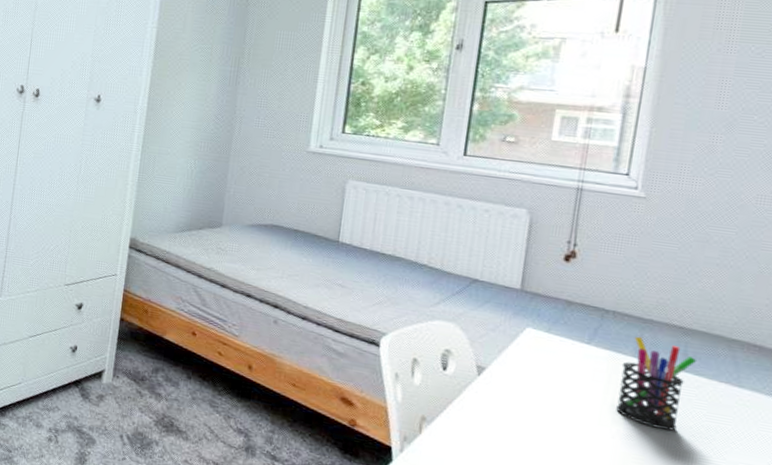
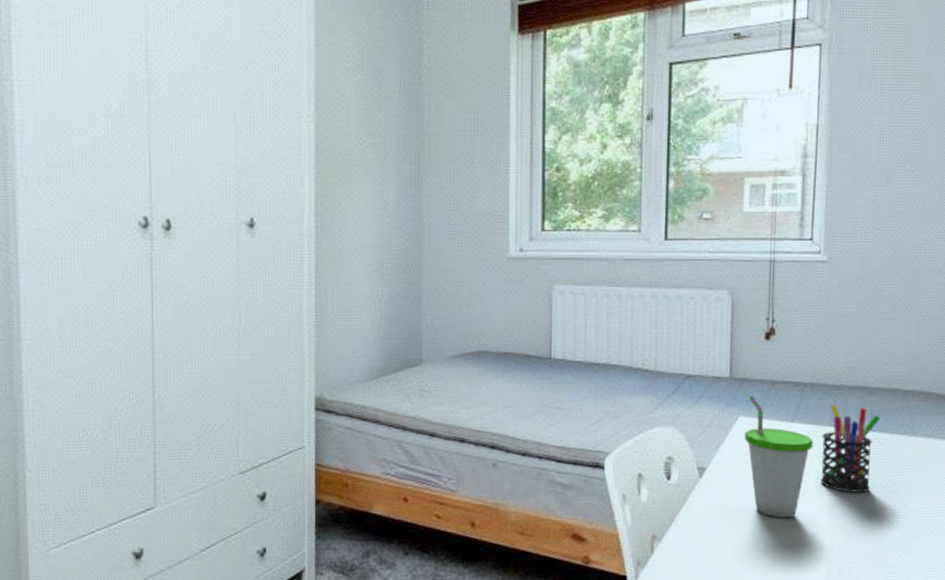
cup: none [531,309,612,436] -> present [745,394,814,518]

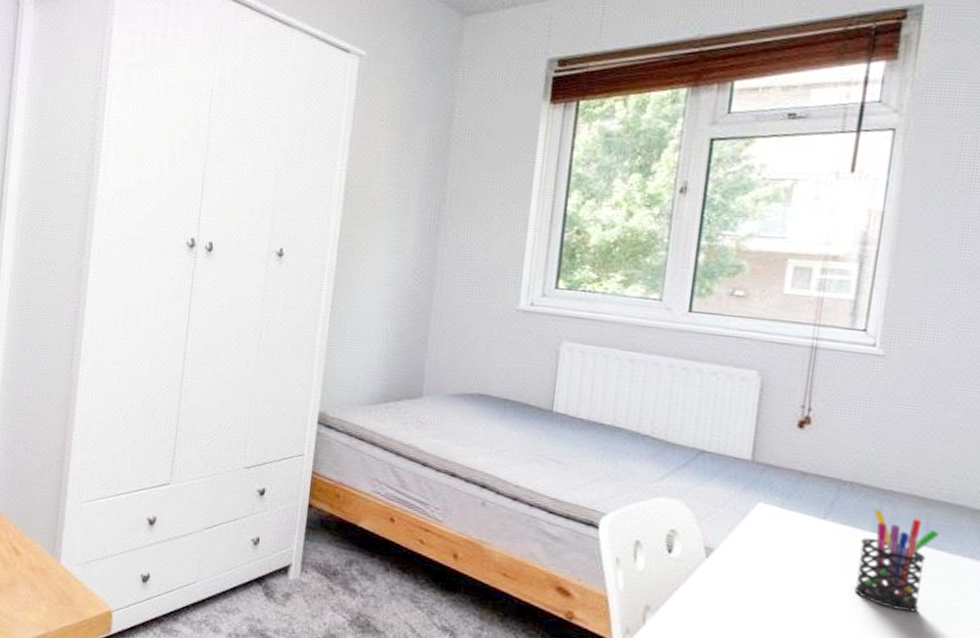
cup: present [745,394,814,518] -> none [763,482,849,621]

